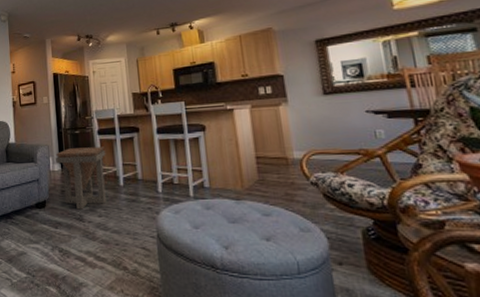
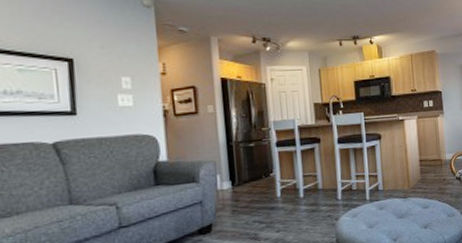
side table: present [55,146,106,210] -> none [224,159,285,229]

